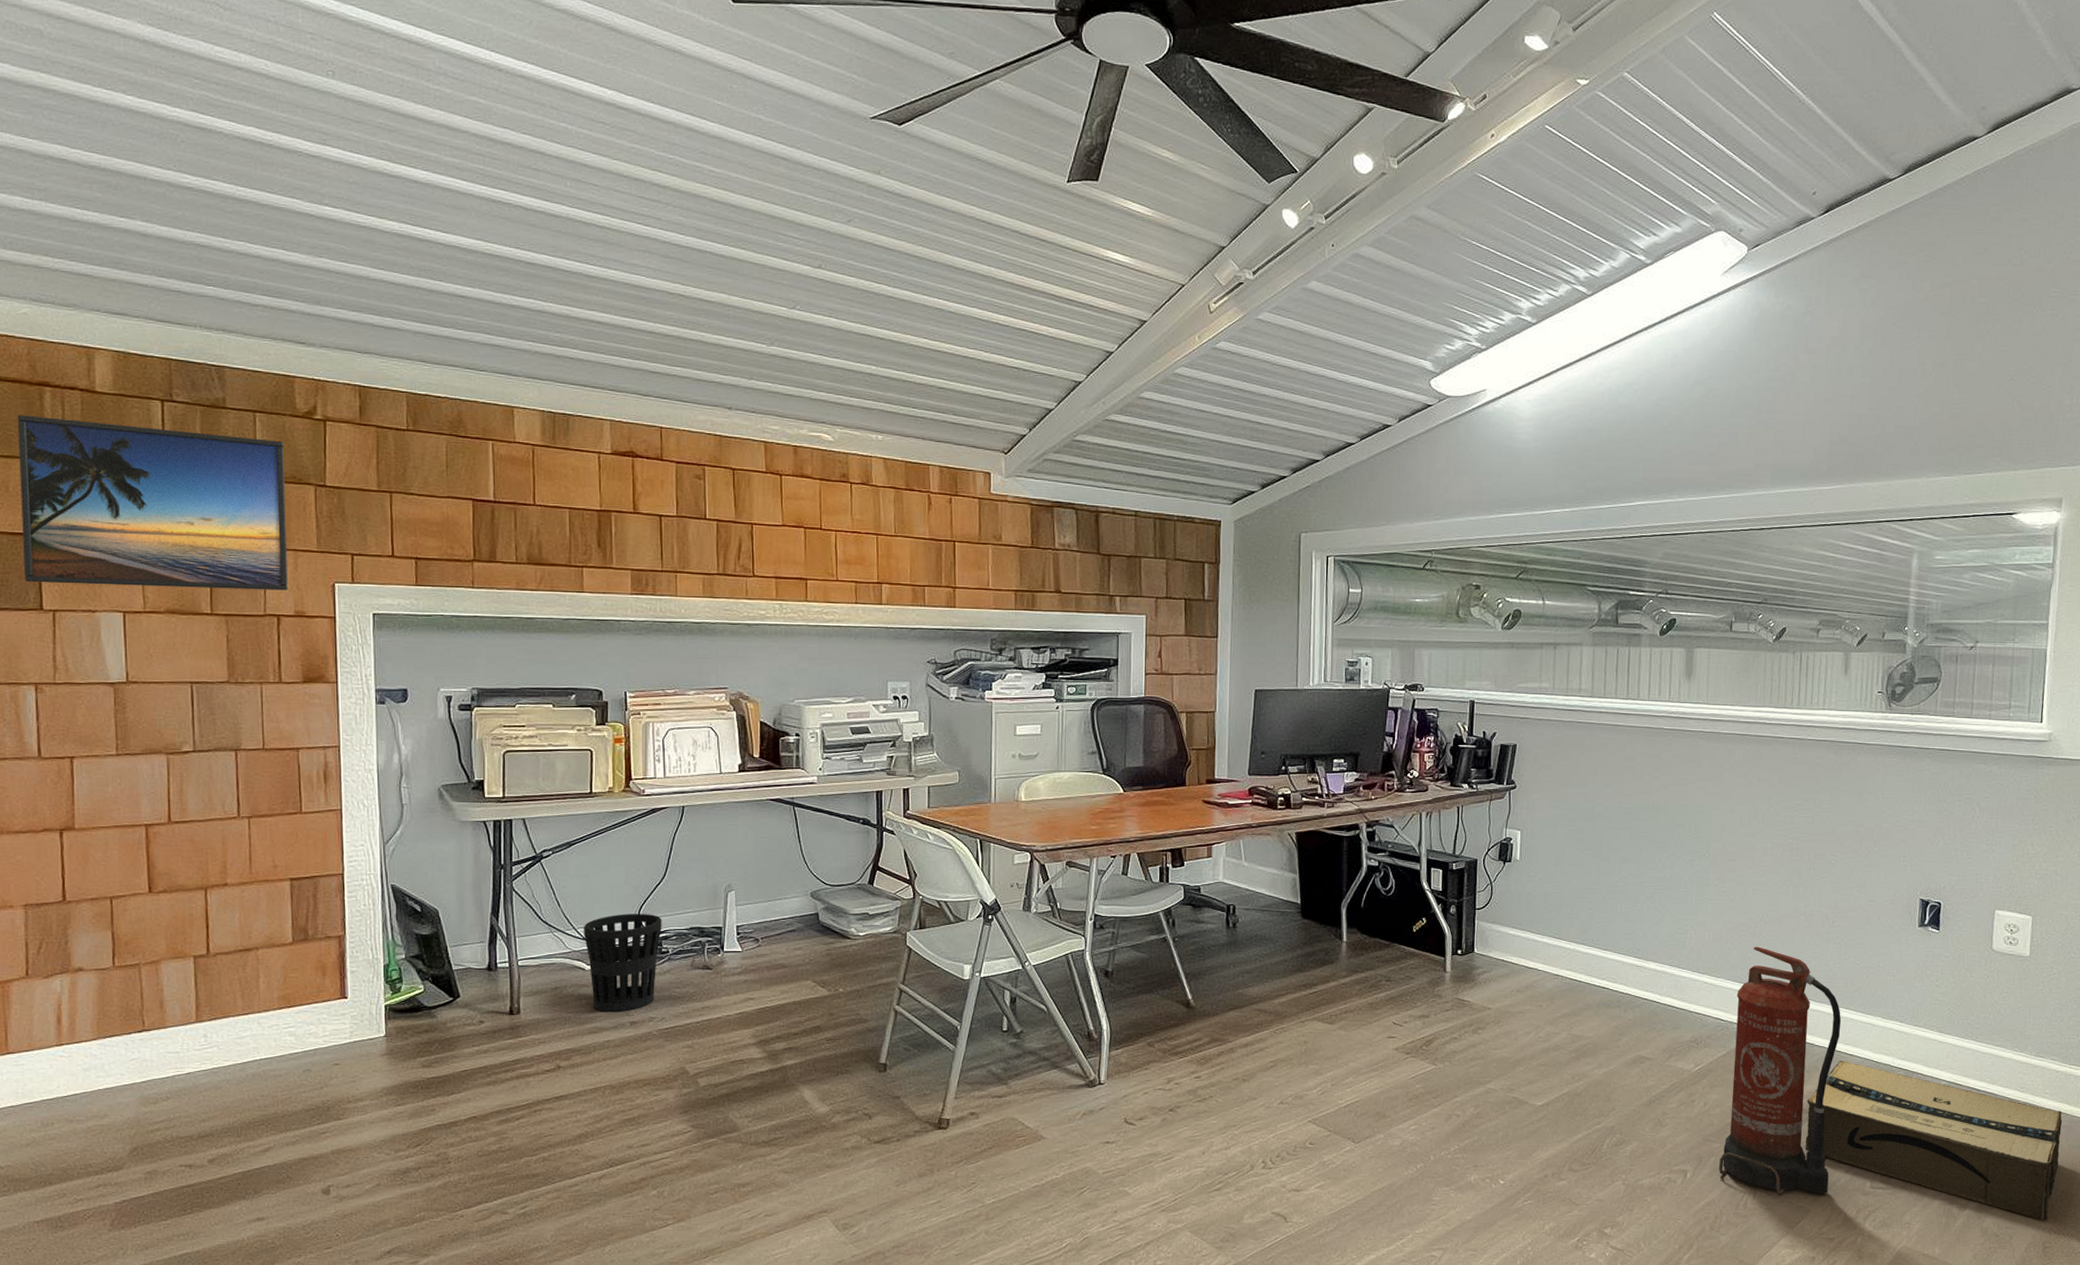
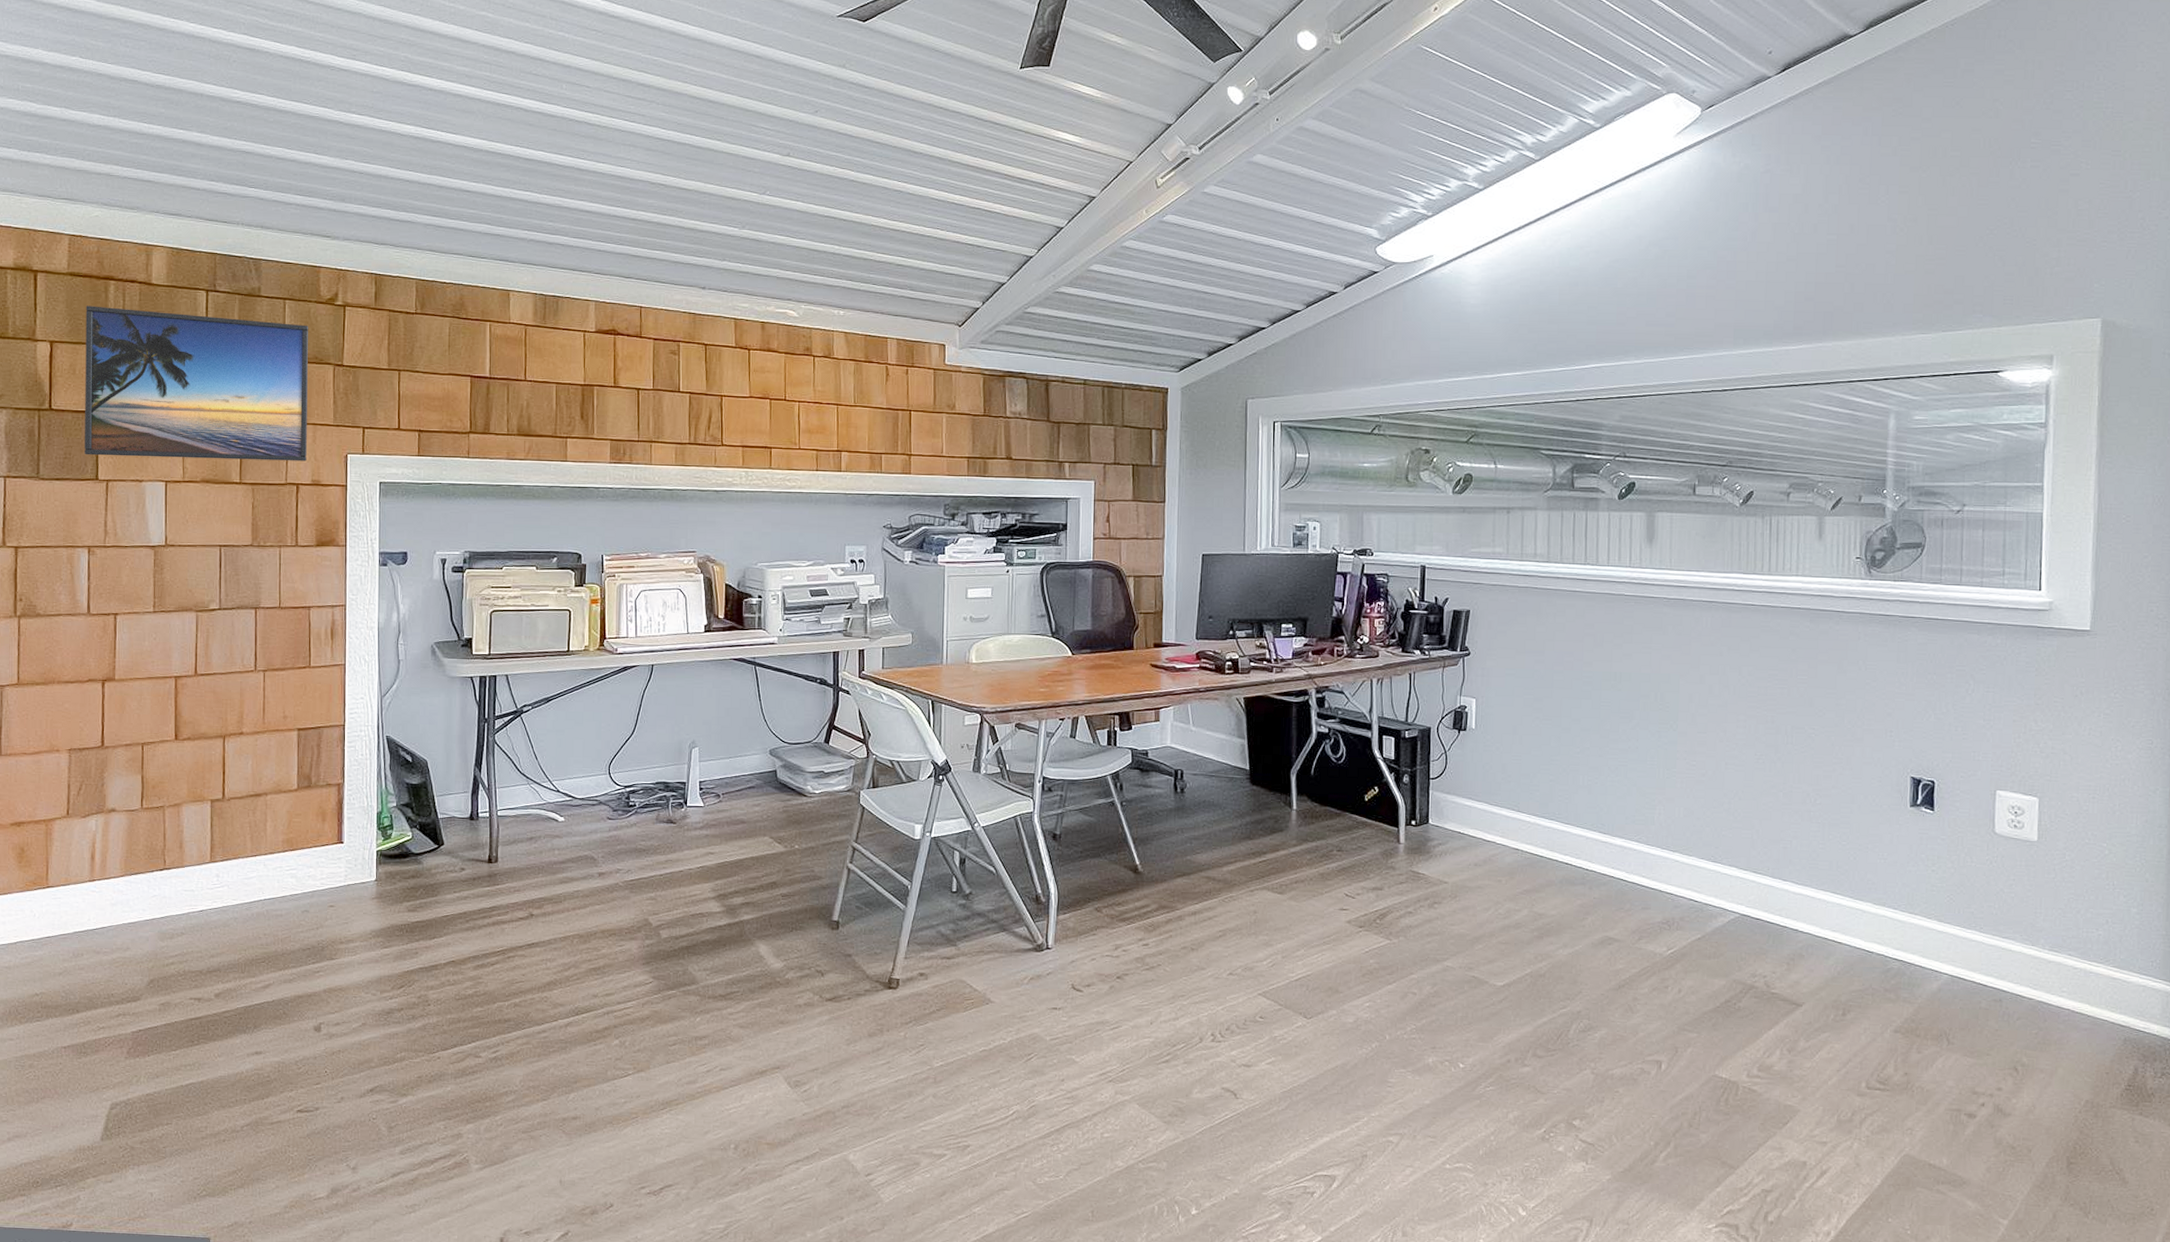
wastebasket: present [584,914,662,1012] -> none [558,767,630,863]
fire extinguisher: present [1719,946,1842,1195] -> none [1697,824,1828,1094]
cardboard box: present [1805,1061,2062,1221] -> none [1791,949,2084,1133]

